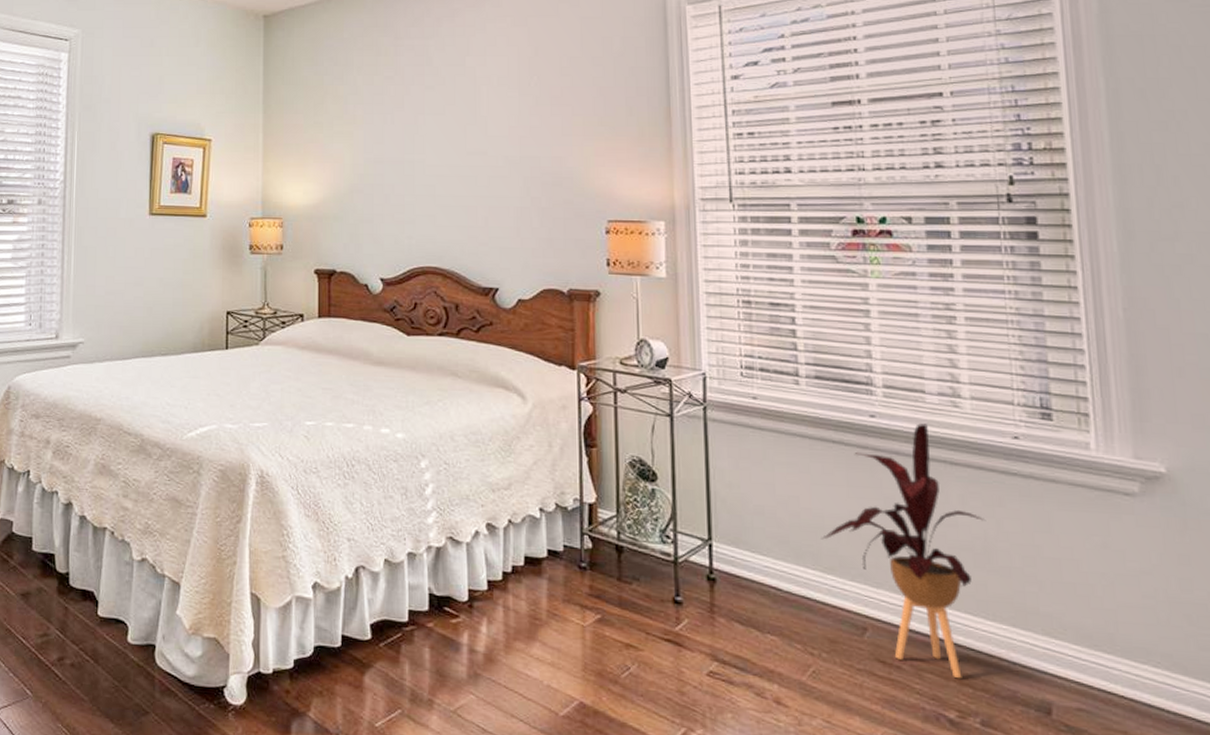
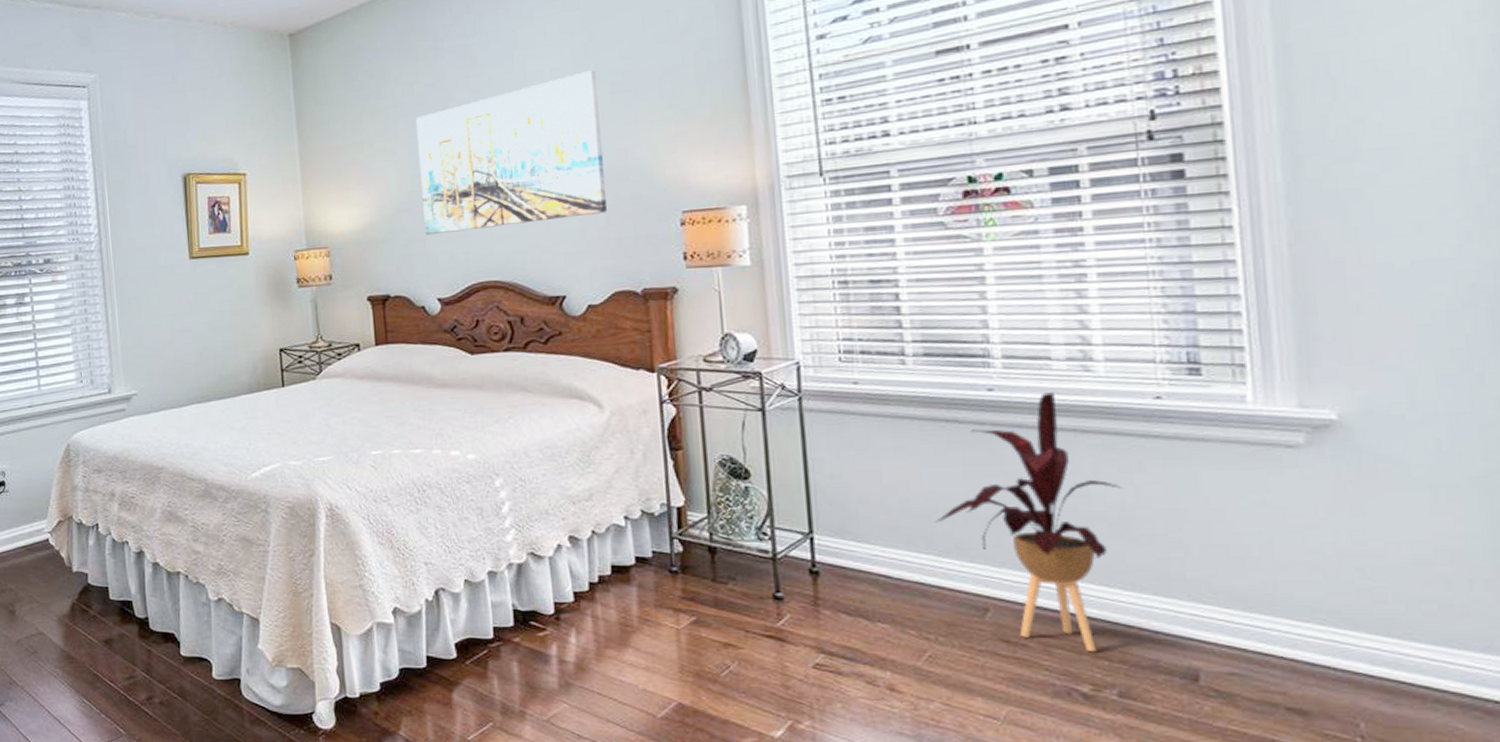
wall art: none [373,82,542,217] -> present [415,70,608,236]

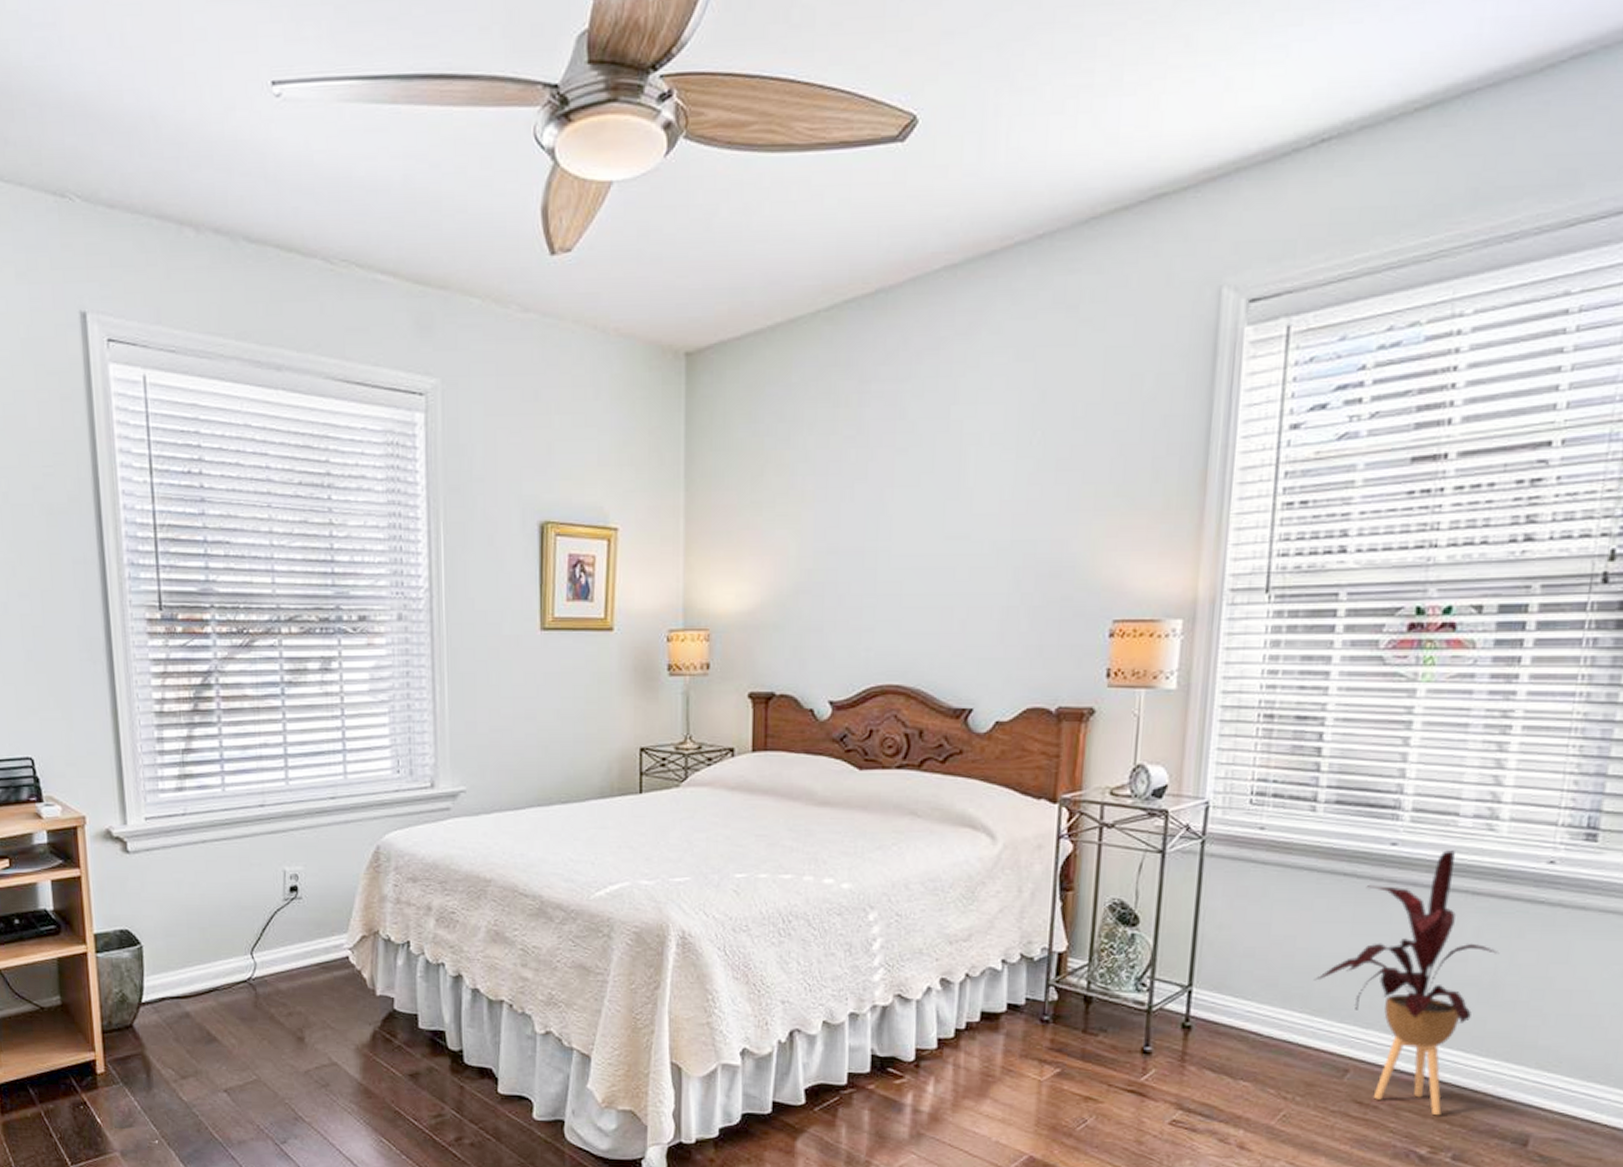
wall art: present [415,70,608,236] -> none [824,440,1042,625]

